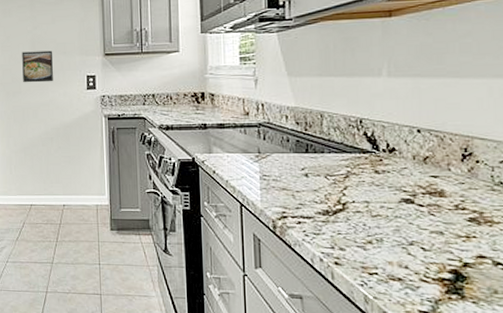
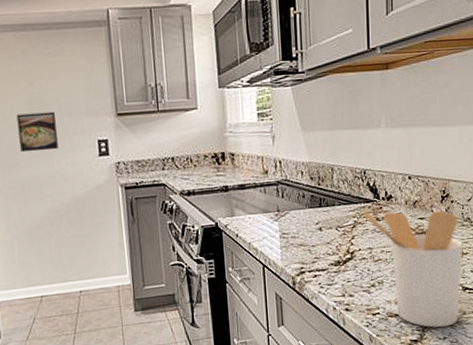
utensil holder: none [358,161,493,304] -> present [363,210,463,328]

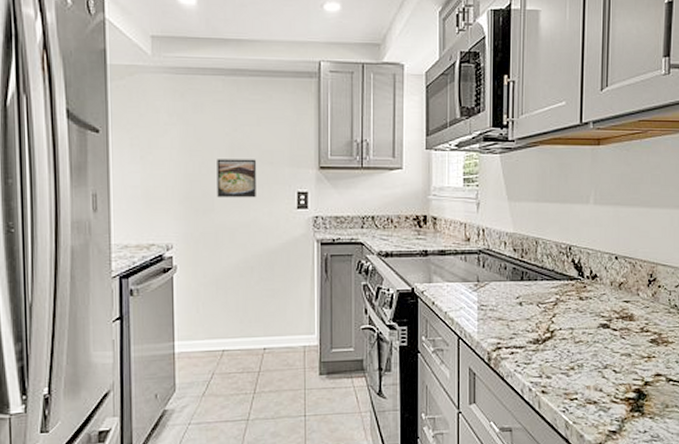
utensil holder: present [363,210,463,328] -> none [566,288,669,420]

